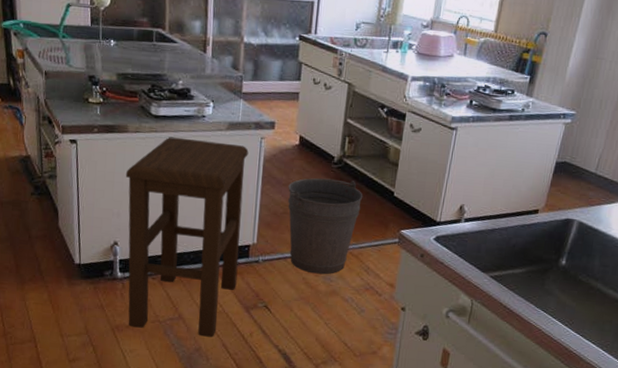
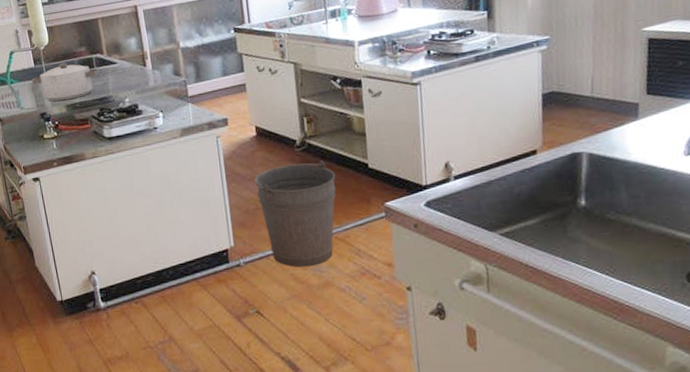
cooking pot: none [85,29,158,69] -> present [31,62,99,102]
stool: present [125,136,249,337] -> none [90,148,223,358]

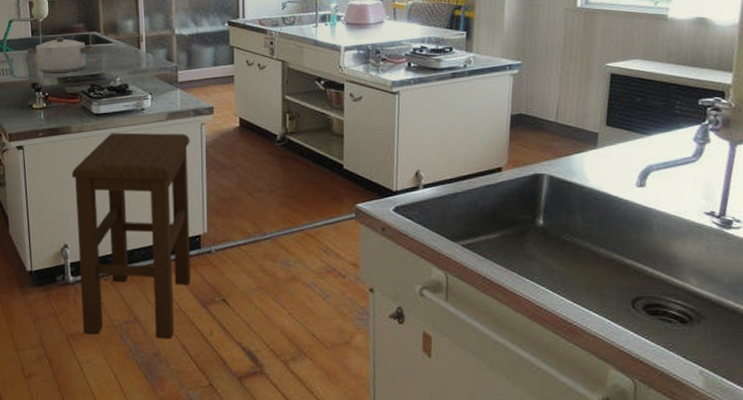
stool: none [90,148,223,358] -> present [71,132,191,339]
bucket: present [254,160,336,267] -> none [233,157,312,260]

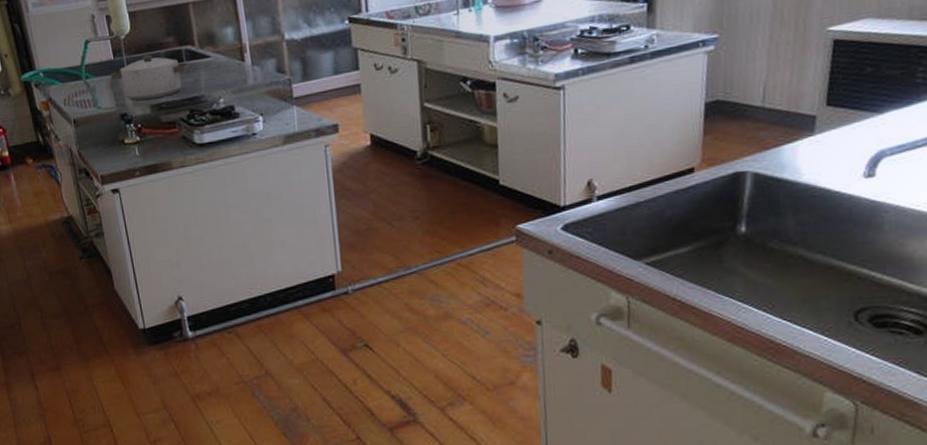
stool: present [71,132,191,339] -> none [178,159,327,393]

